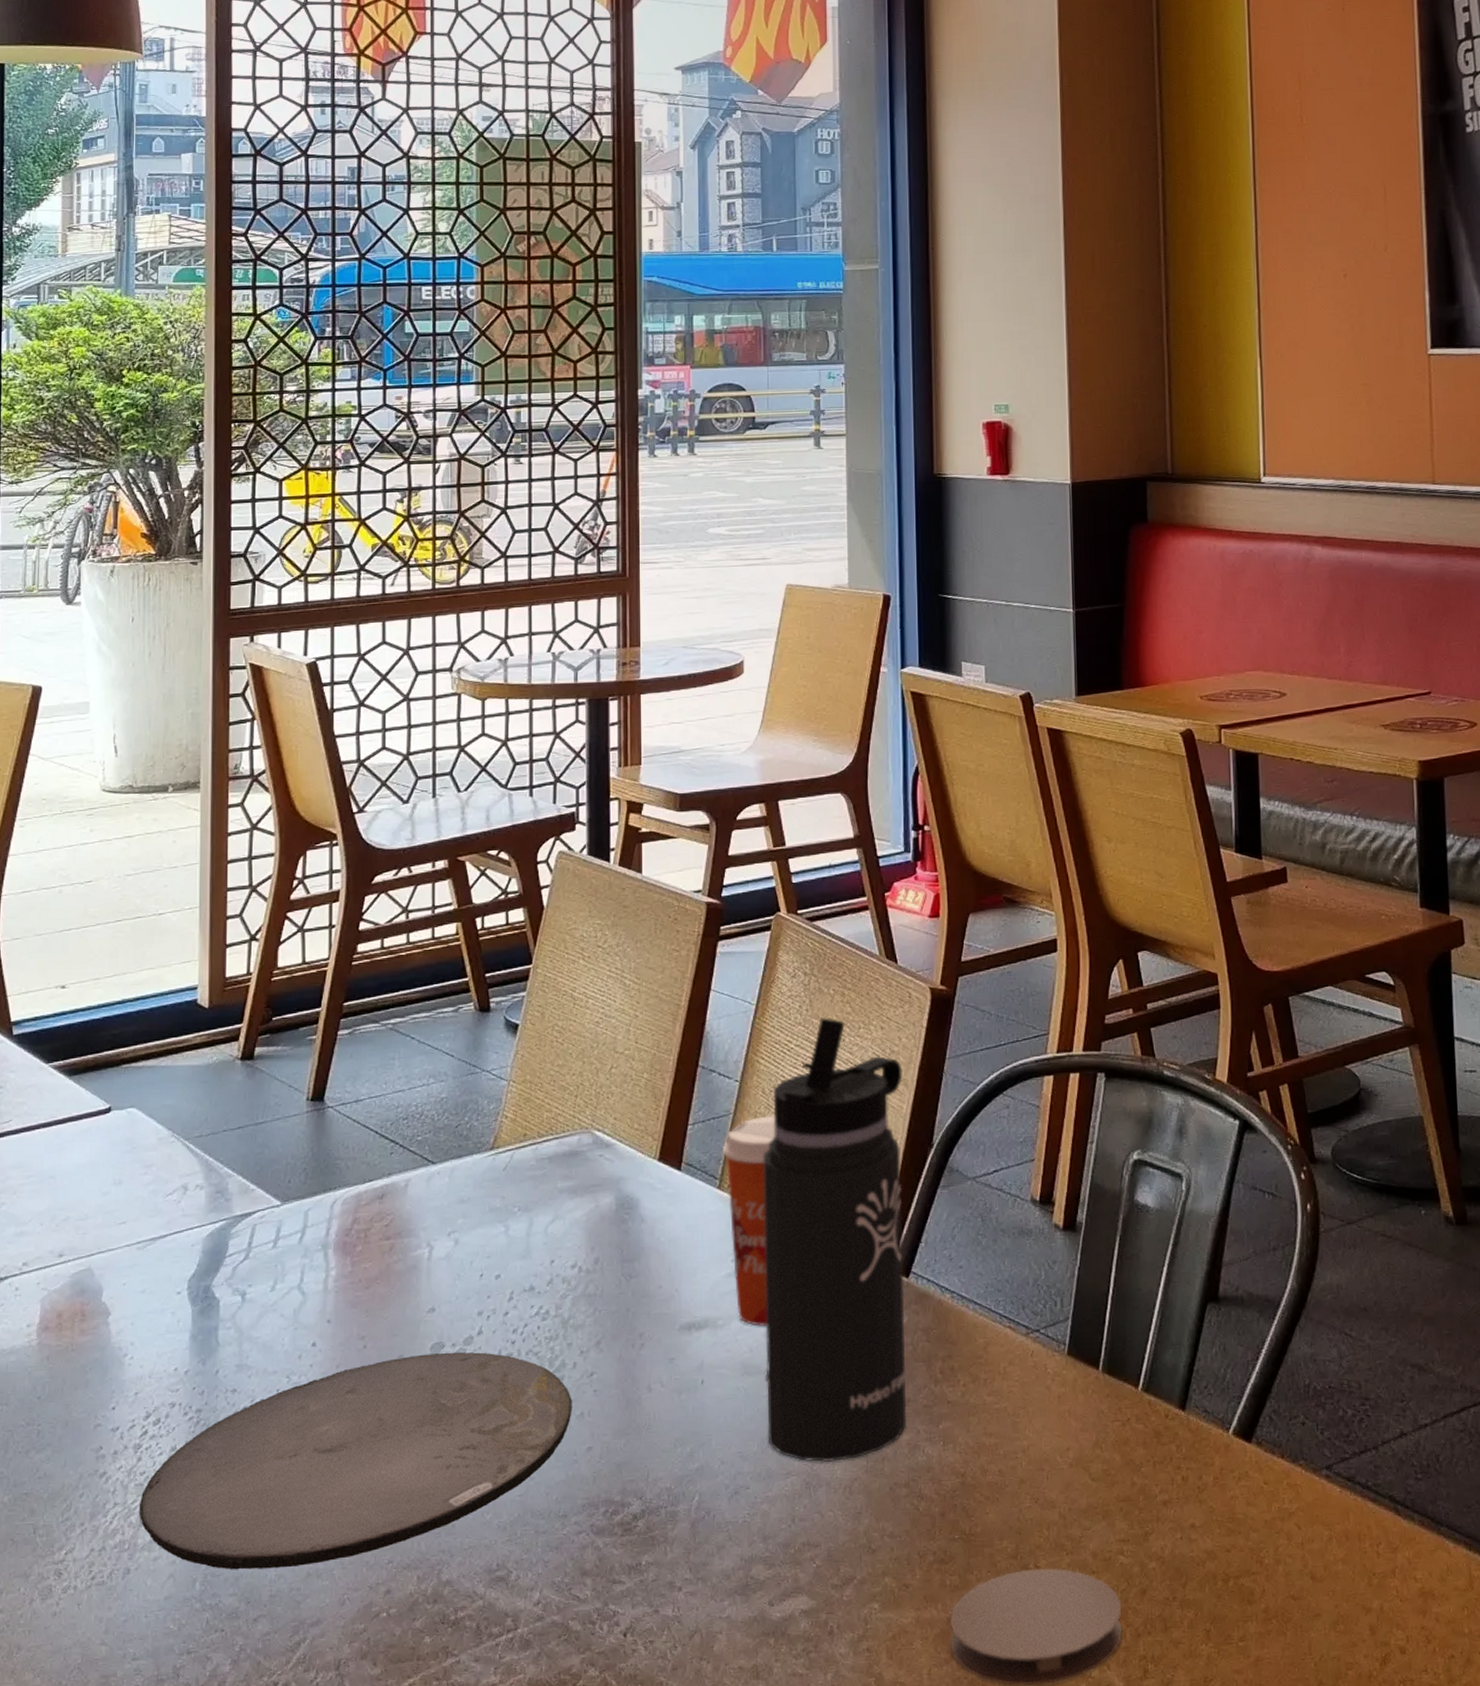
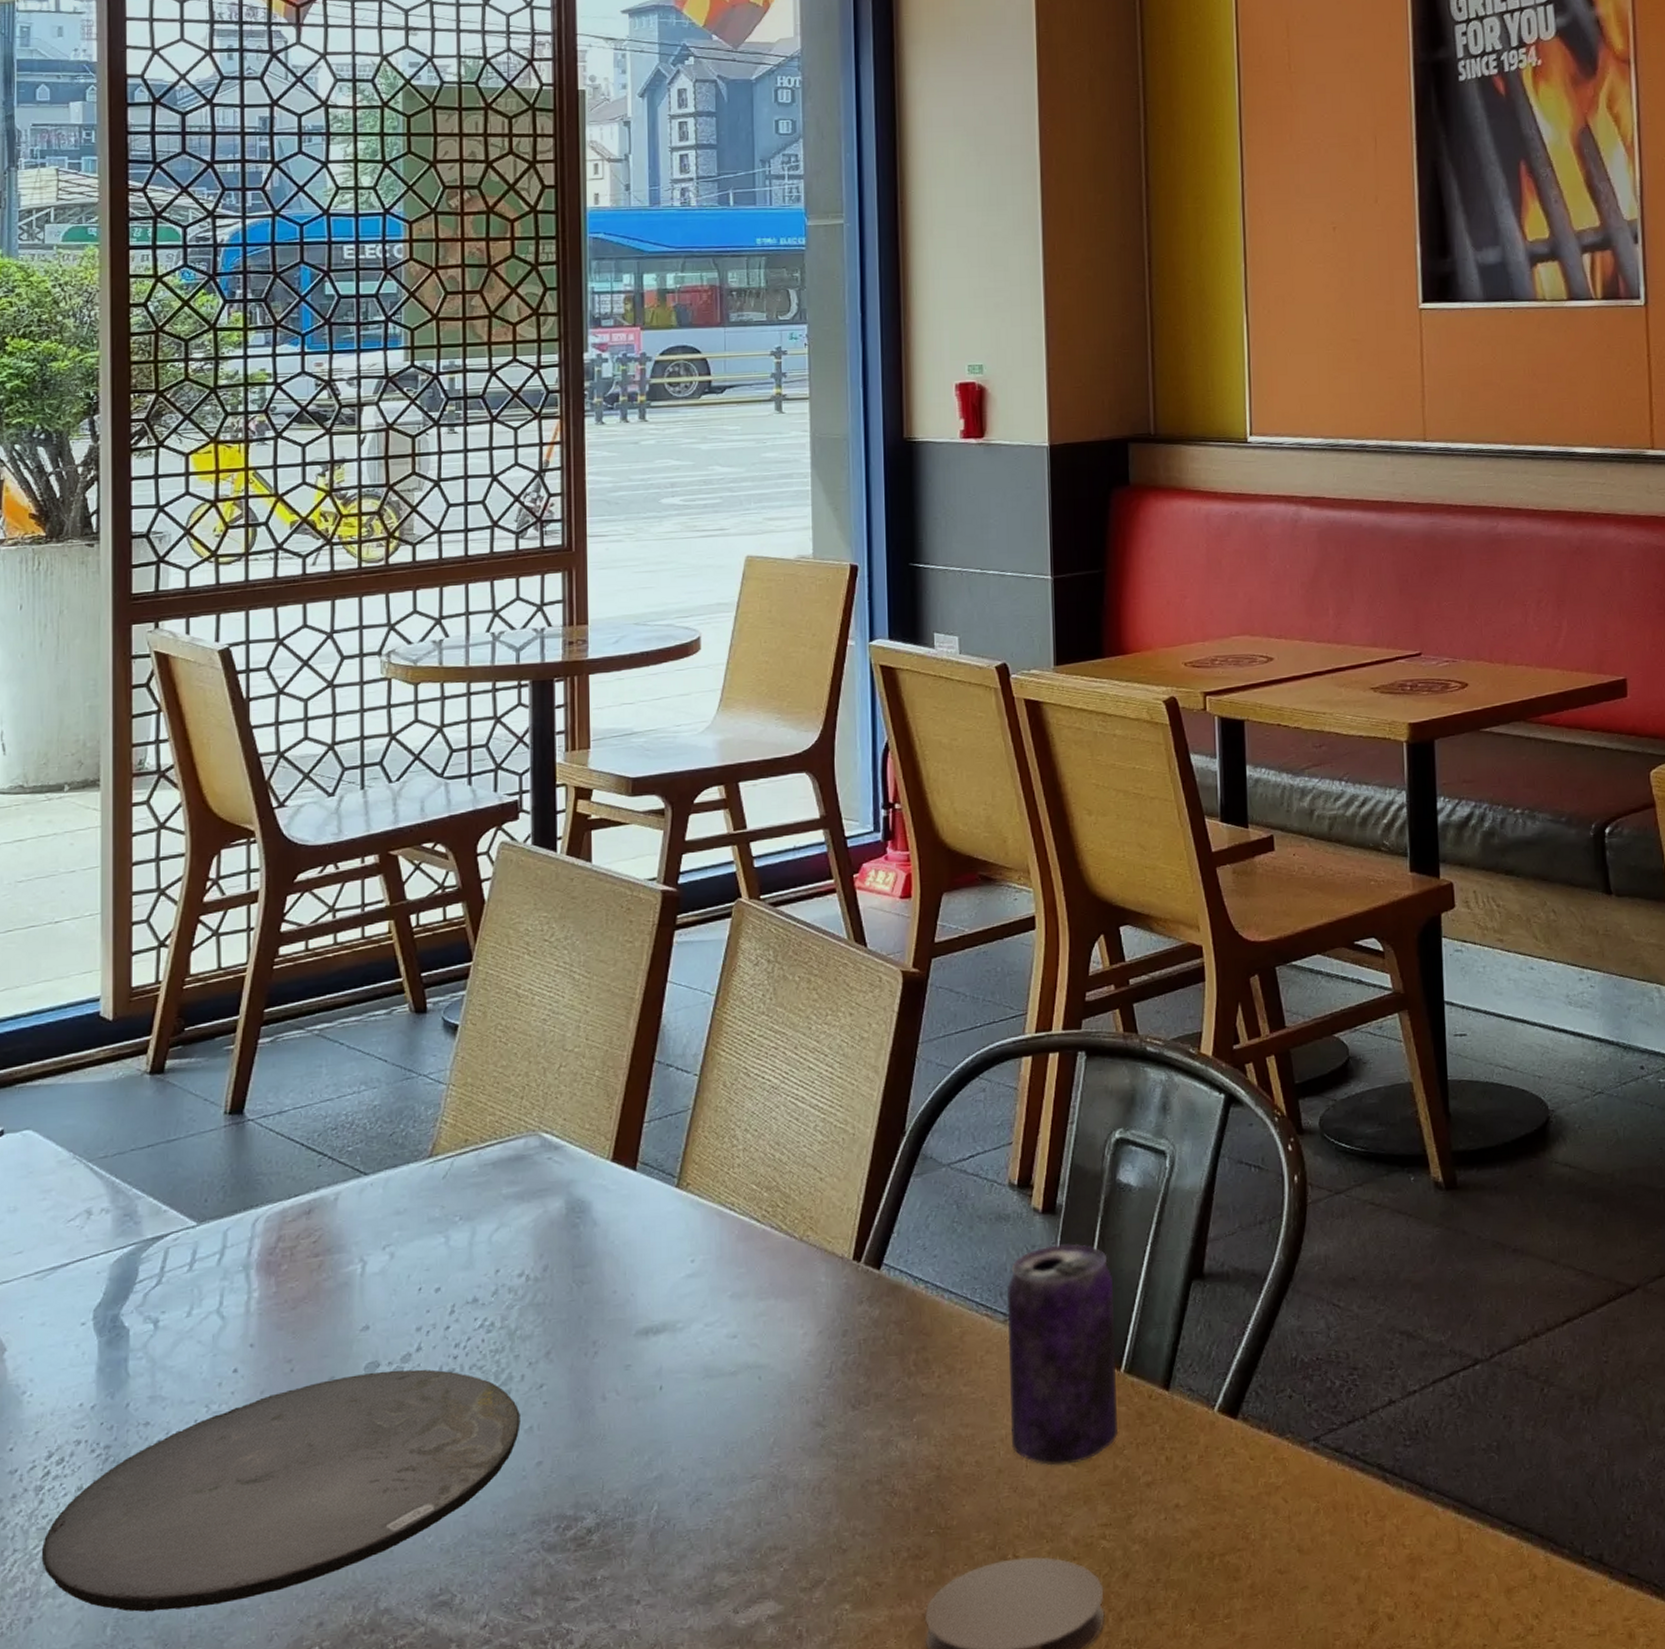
paper cup: present [722,1115,776,1327] -> none [680,1109,738,1328]
thermos bottle: present [764,1017,908,1463] -> none [725,1005,879,1464]
beverage can: none [1028,1261,1136,1479] -> present [1006,1243,1119,1466]

